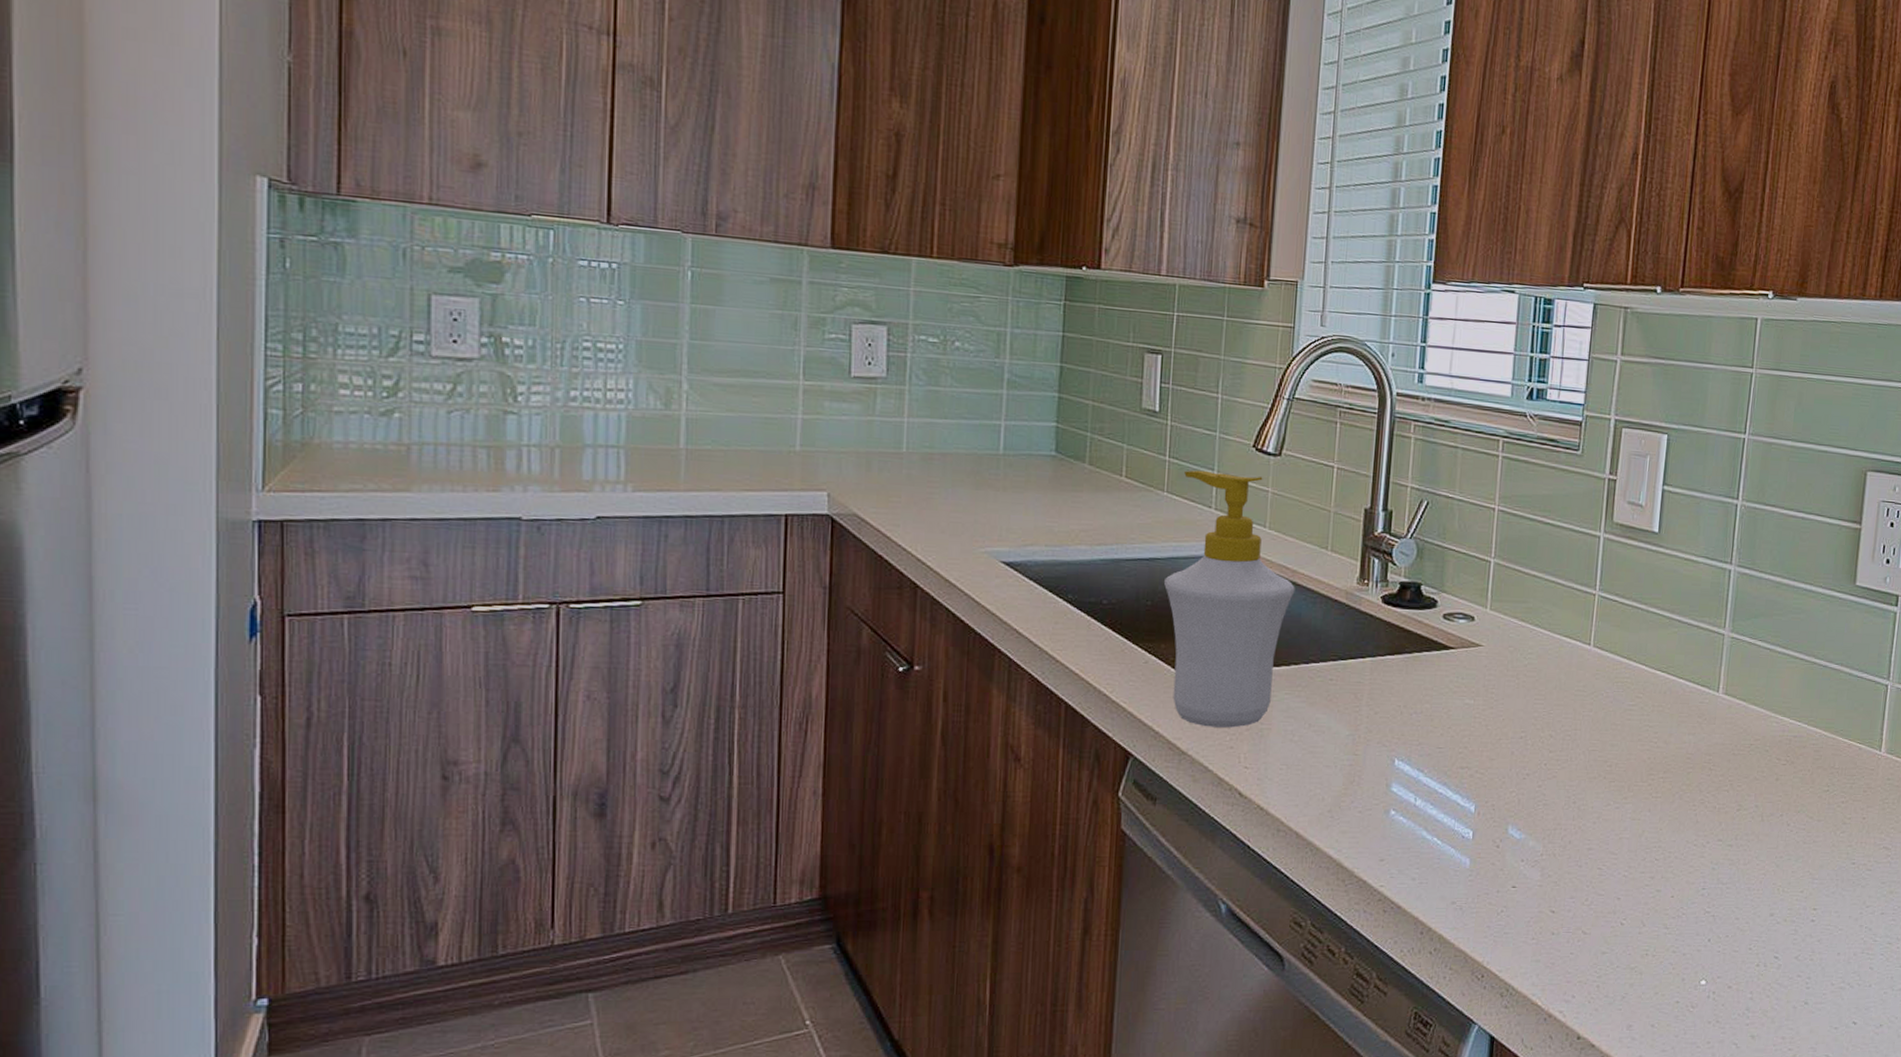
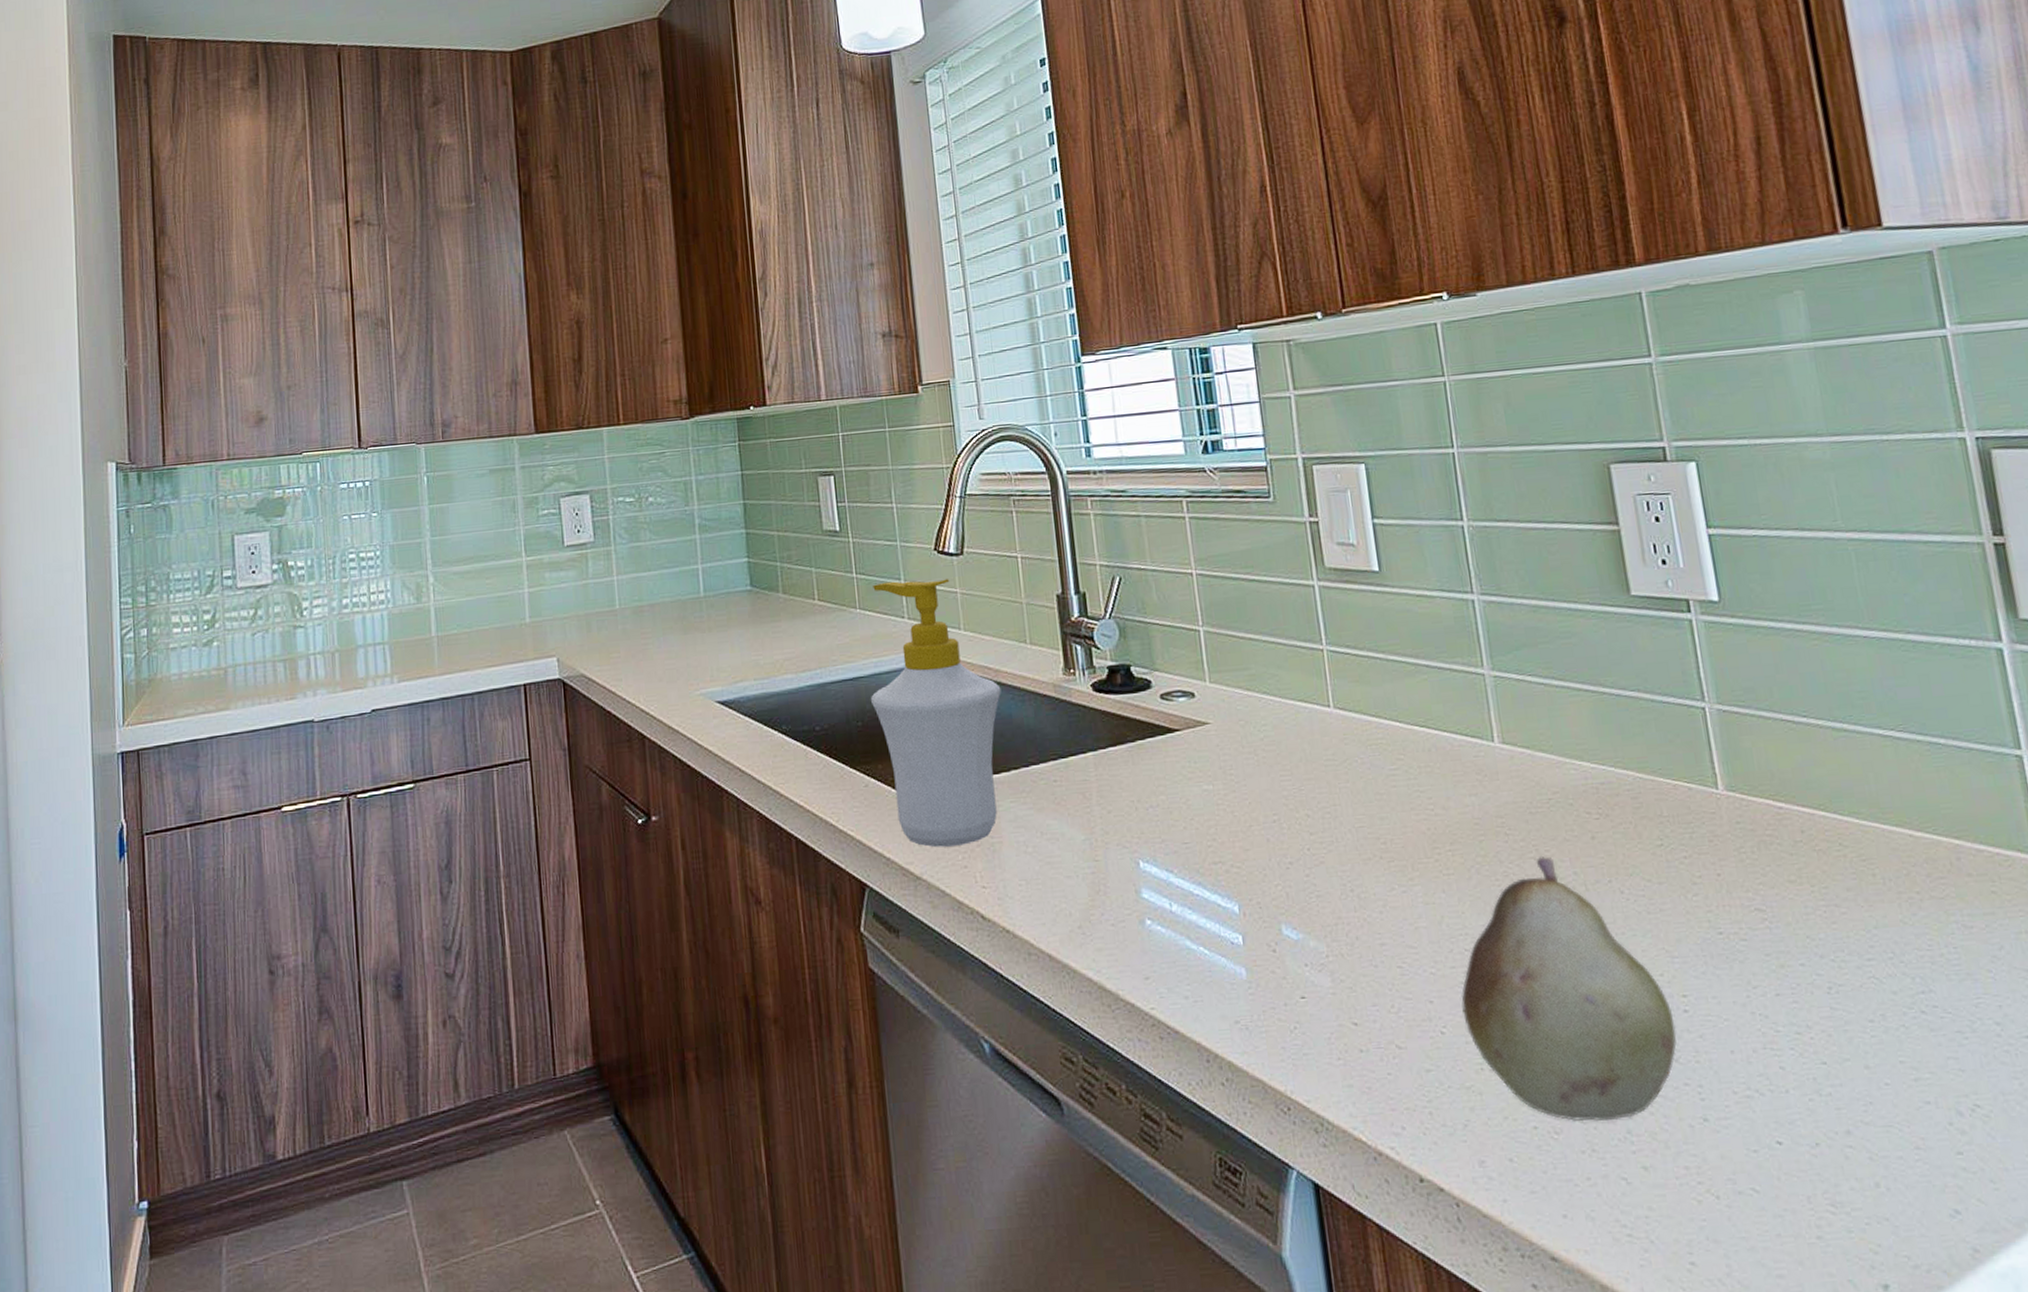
fruit: none [1641,790,1803,1000] -> present [1461,857,1677,1122]

